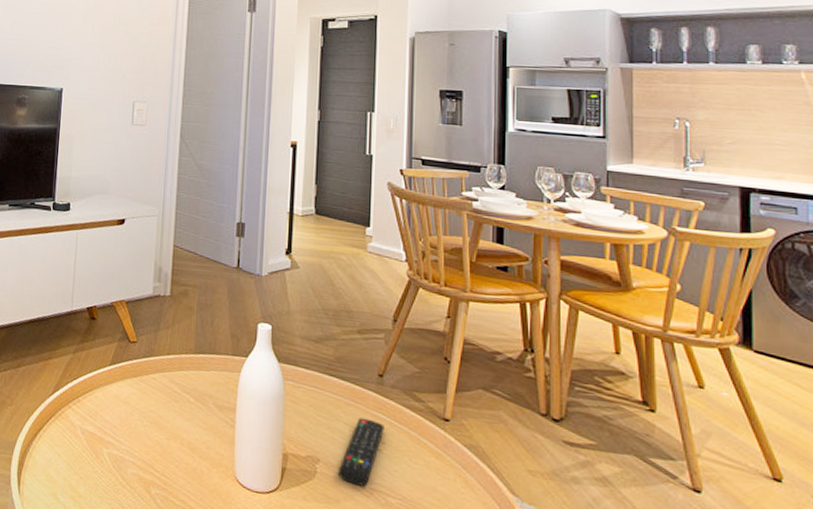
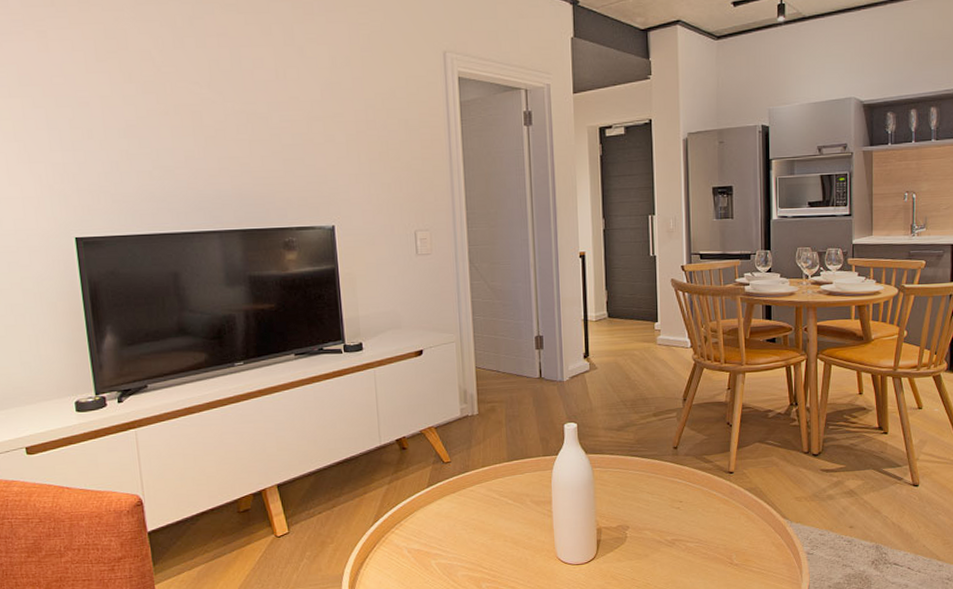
remote control: present [337,417,384,486] -> none [644,485,681,540]

